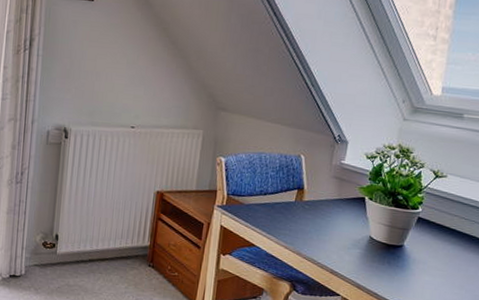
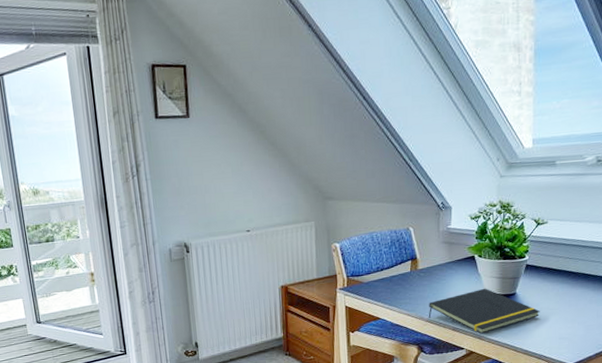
notepad: none [306,233,427,283] -> present [428,288,540,334]

